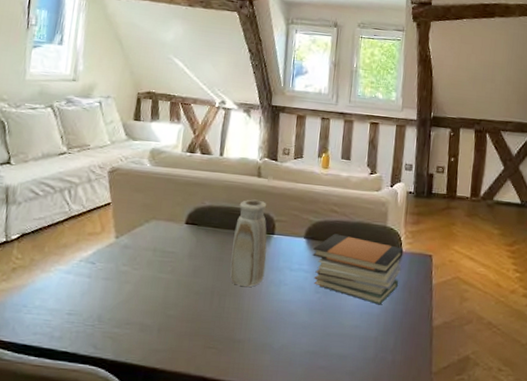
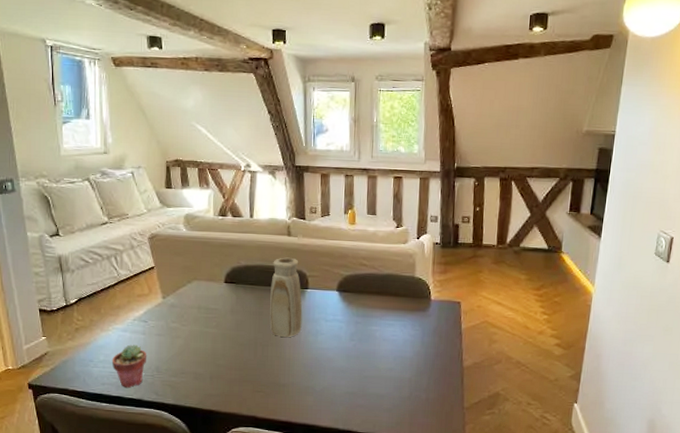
potted succulent: none [48,289,90,339] -> present [111,344,147,388]
book stack: present [312,234,404,305] -> none [345,286,433,349]

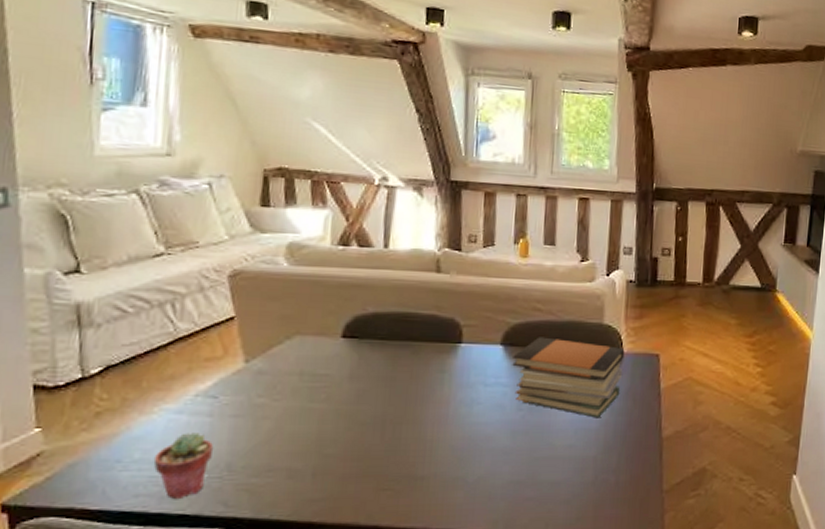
vase: present [269,257,303,337] -> none [405,301,453,410]
book stack: none [345,286,433,349] -> present [512,337,625,418]

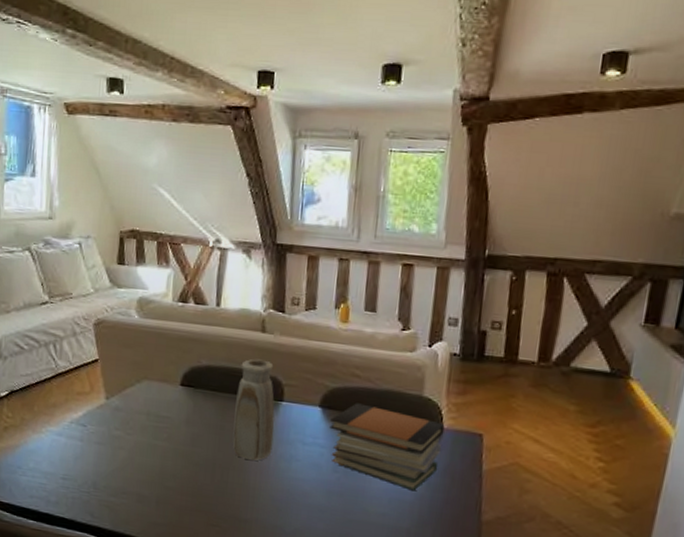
potted succulent: present [153,433,214,499] -> none [42,452,84,505]
vase: none [405,301,453,410] -> present [232,359,275,461]

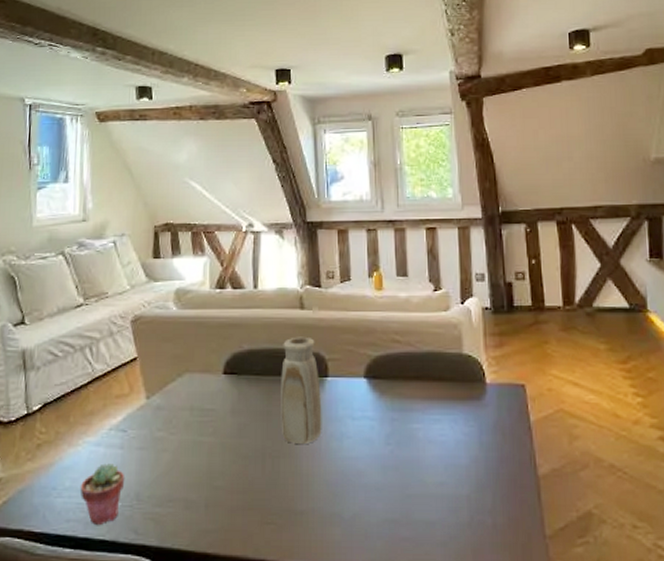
potted succulent: none [42,452,84,505] -> present [80,463,125,525]
book stack: present [329,403,445,491] -> none [377,369,488,454]

